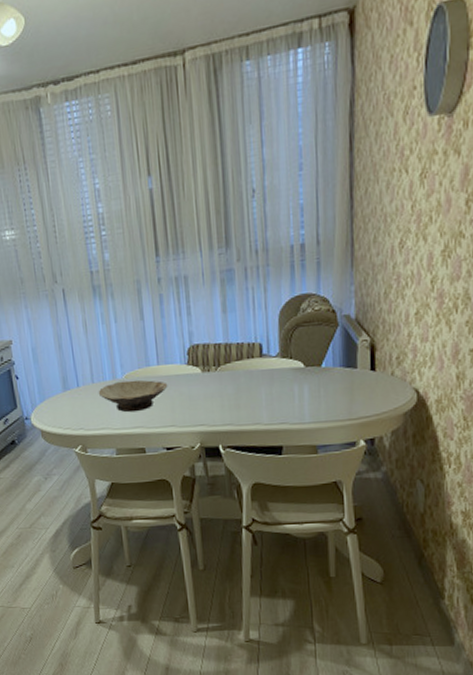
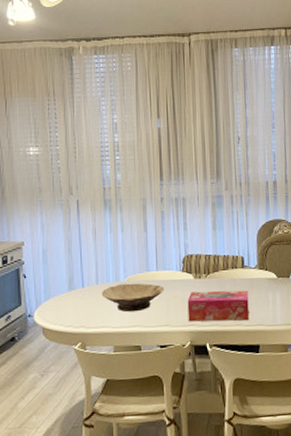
tissue box: none [195,383,270,422] -> present [187,290,250,322]

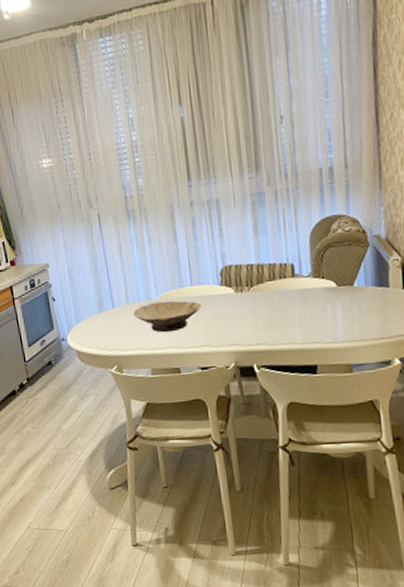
tissue box: present [187,290,250,322] -> none [228,302,304,341]

